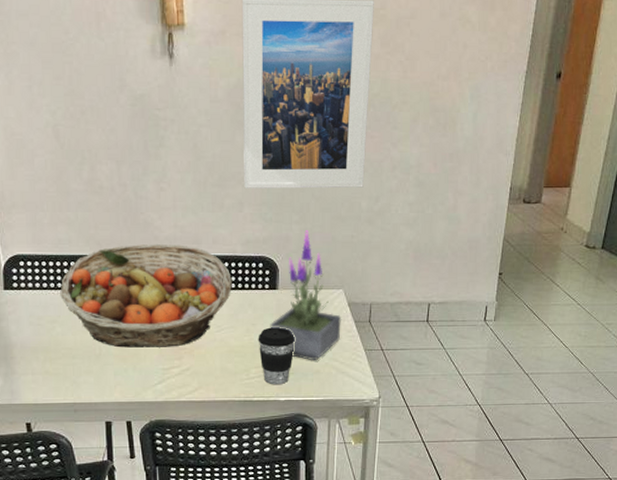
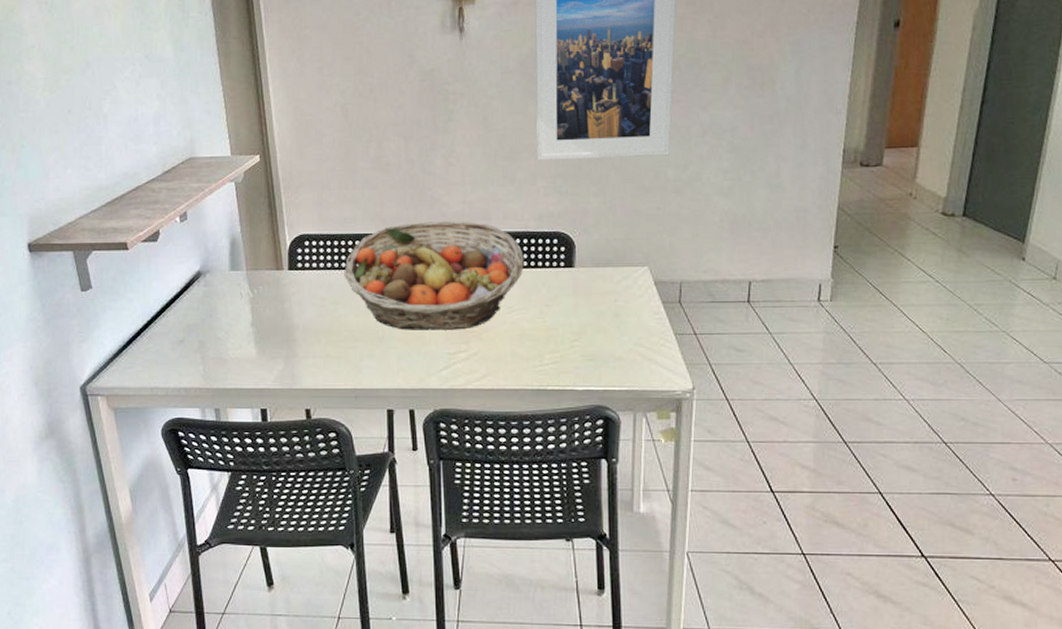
coffee cup: present [258,327,295,385] -> none [552,308,594,373]
potted plant: present [270,230,342,361] -> none [566,203,648,347]

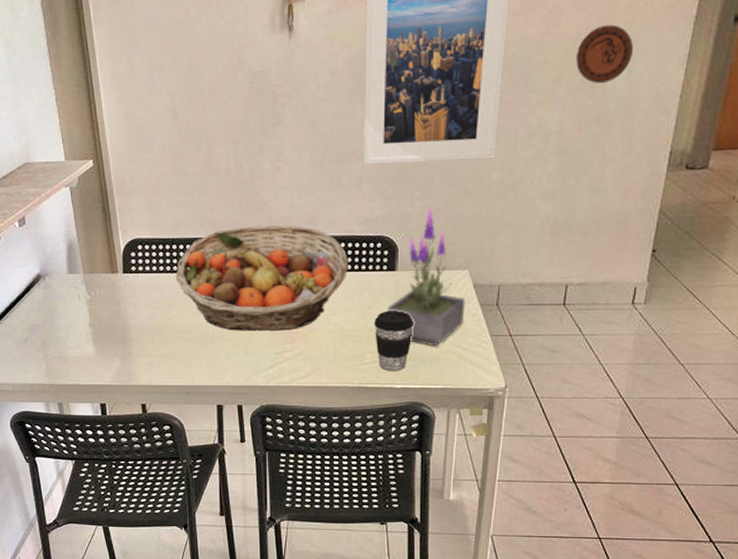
coffee cup: none [552,308,594,373] -> present [374,310,414,372]
potted plant: none [566,203,648,347] -> present [387,207,466,347]
decorative plate: none [744,28,799,84] -> present [576,24,633,84]

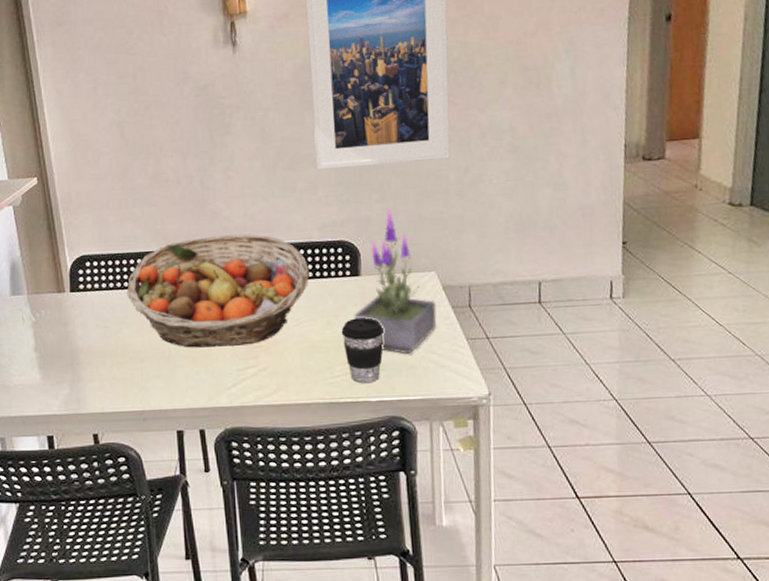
decorative plate: present [576,24,633,84] -> none [518,28,573,83]

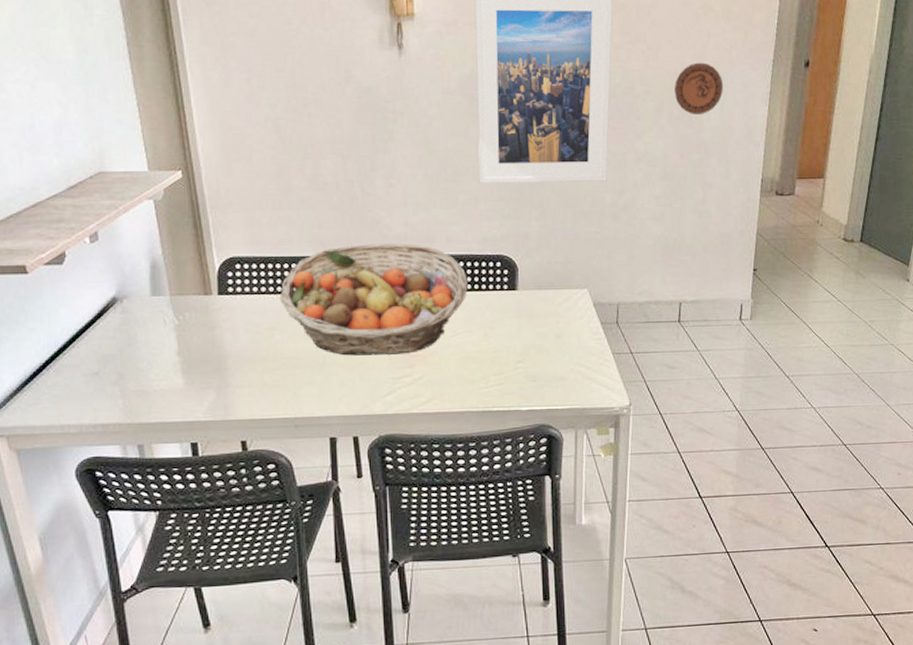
coffee cup: present [341,317,384,384] -> none [496,330,537,394]
potted plant: present [354,209,437,355] -> none [509,227,588,367]
decorative plate: none [518,28,573,83] -> present [675,62,723,116]

